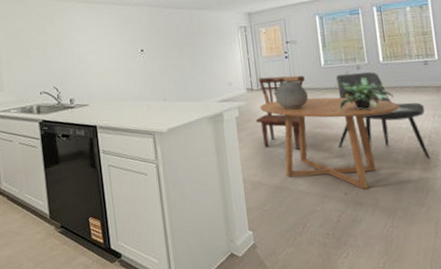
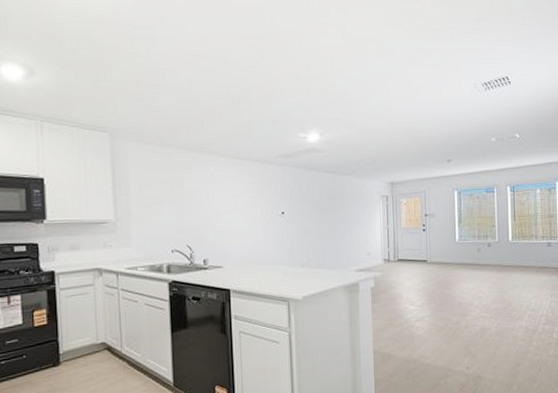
dining chair: present [255,75,305,150] -> none [390,248,439,323]
dining table: present [260,97,400,189] -> none [395,272,523,364]
ceramic pot: present [273,80,308,110] -> none [408,254,441,283]
potted plant: present [335,76,394,110] -> none [467,254,518,287]
dining chair: present [336,72,430,159] -> none [465,250,545,337]

